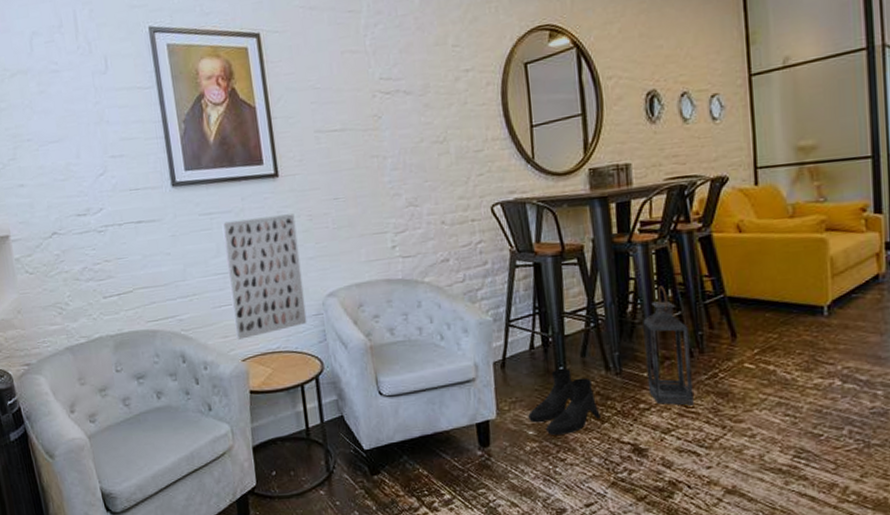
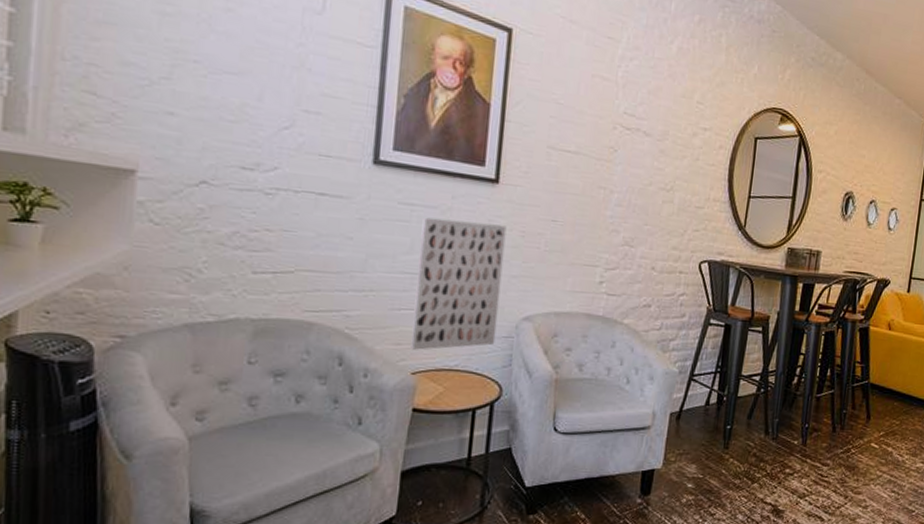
boots: present [528,369,601,435] -> none [690,428,753,490]
lantern: present [643,286,694,406] -> none [795,364,837,475]

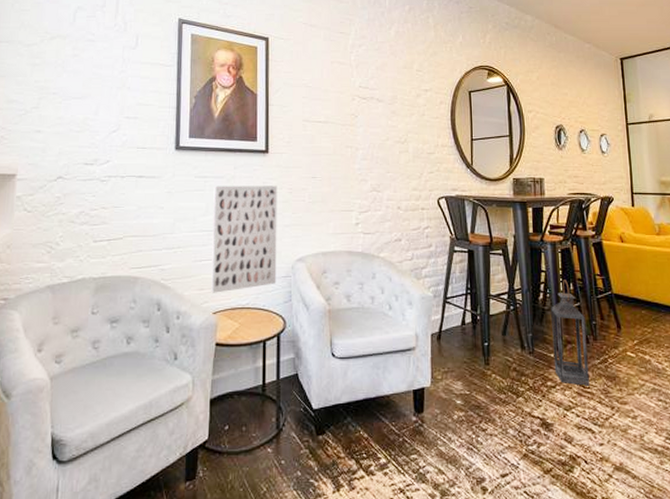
lantern: none [795,364,837,475] -> present [551,280,590,386]

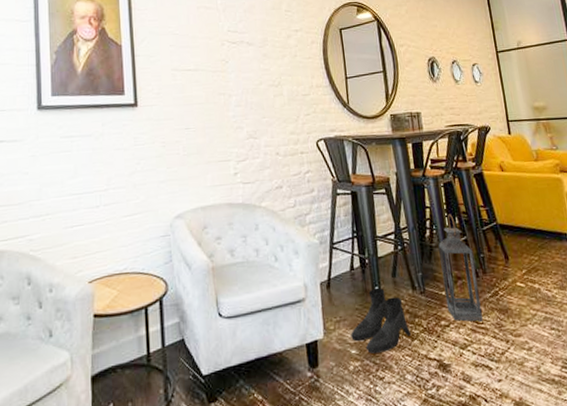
wall art: present [211,186,277,293] -> none [81,140,155,261]
boots: none [457,345,516,406] -> present [351,288,411,354]

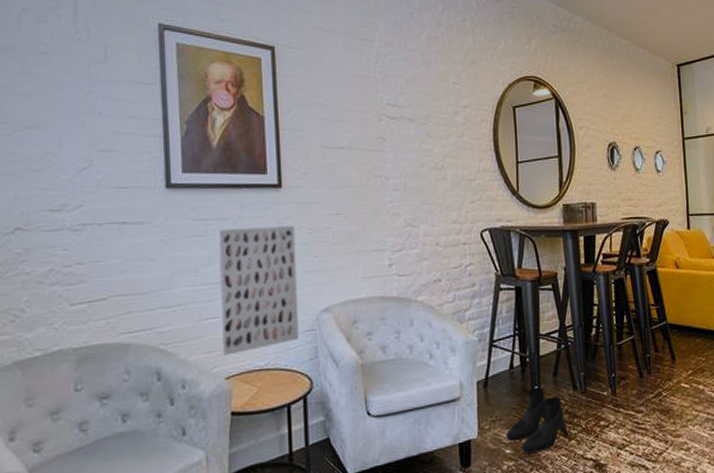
wall art: none [81,140,155,261] -> present [217,226,299,356]
lantern: present [438,214,483,322] -> none [604,312,643,423]

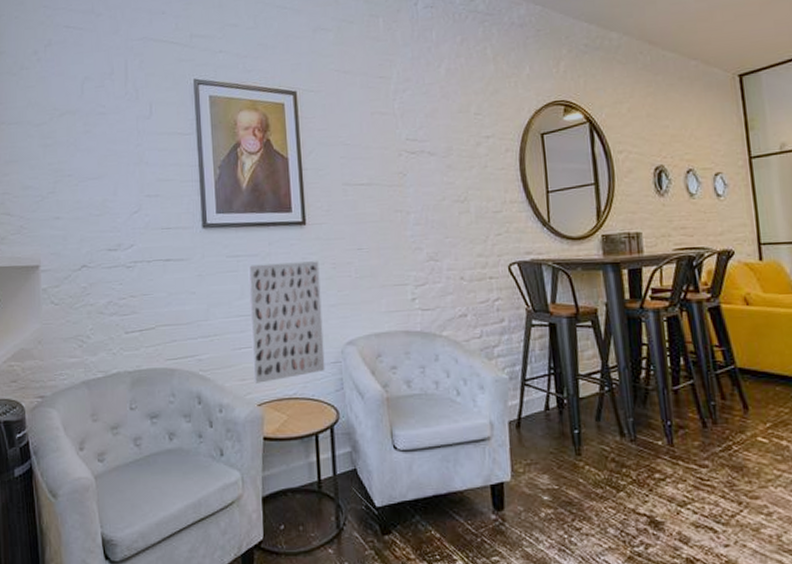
boots: present [506,388,568,453] -> none [543,432,616,502]

